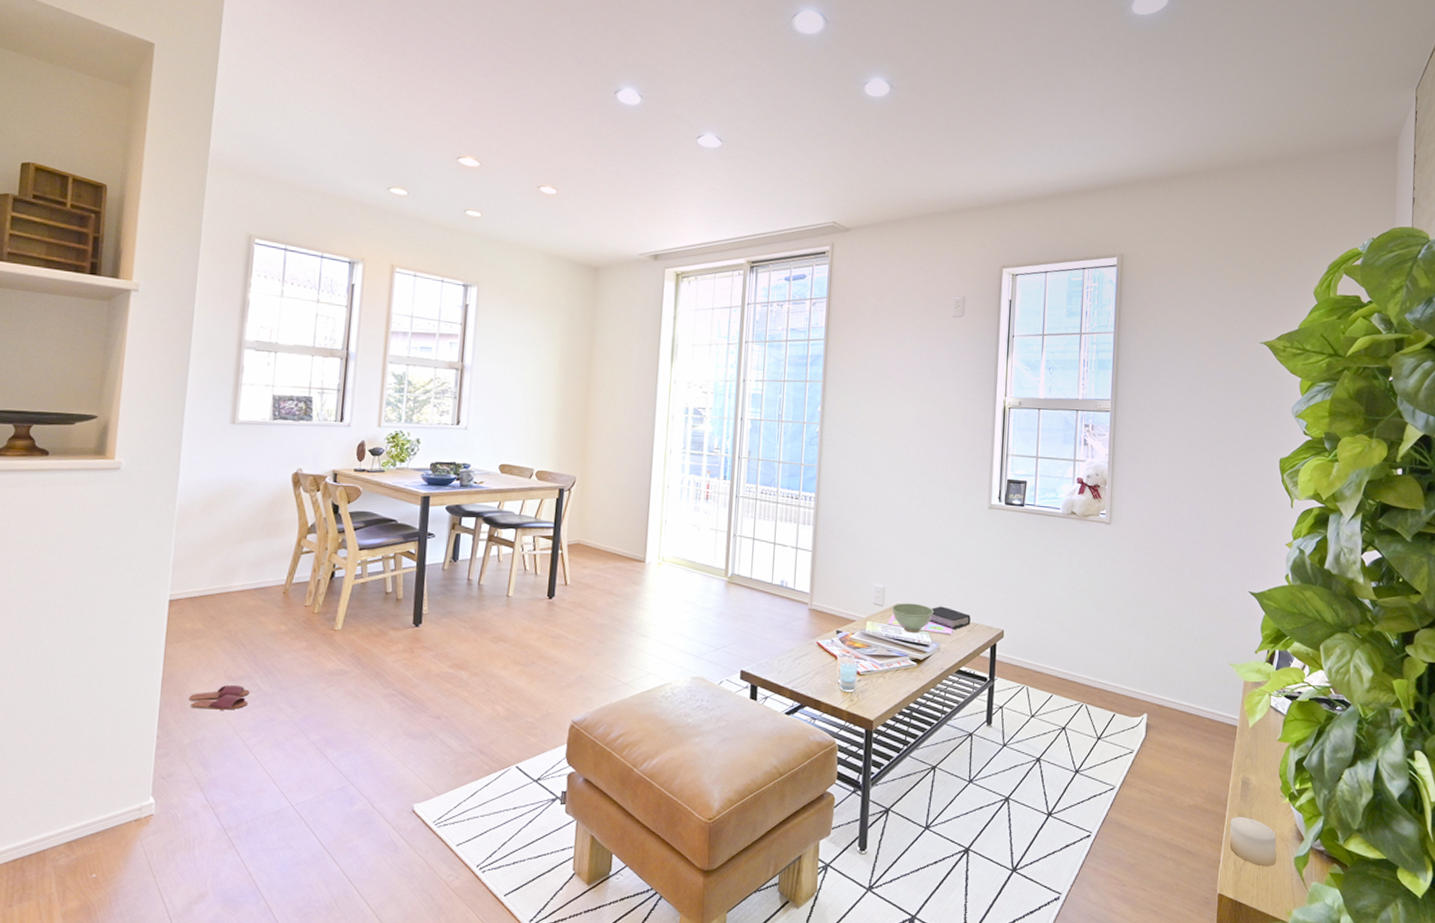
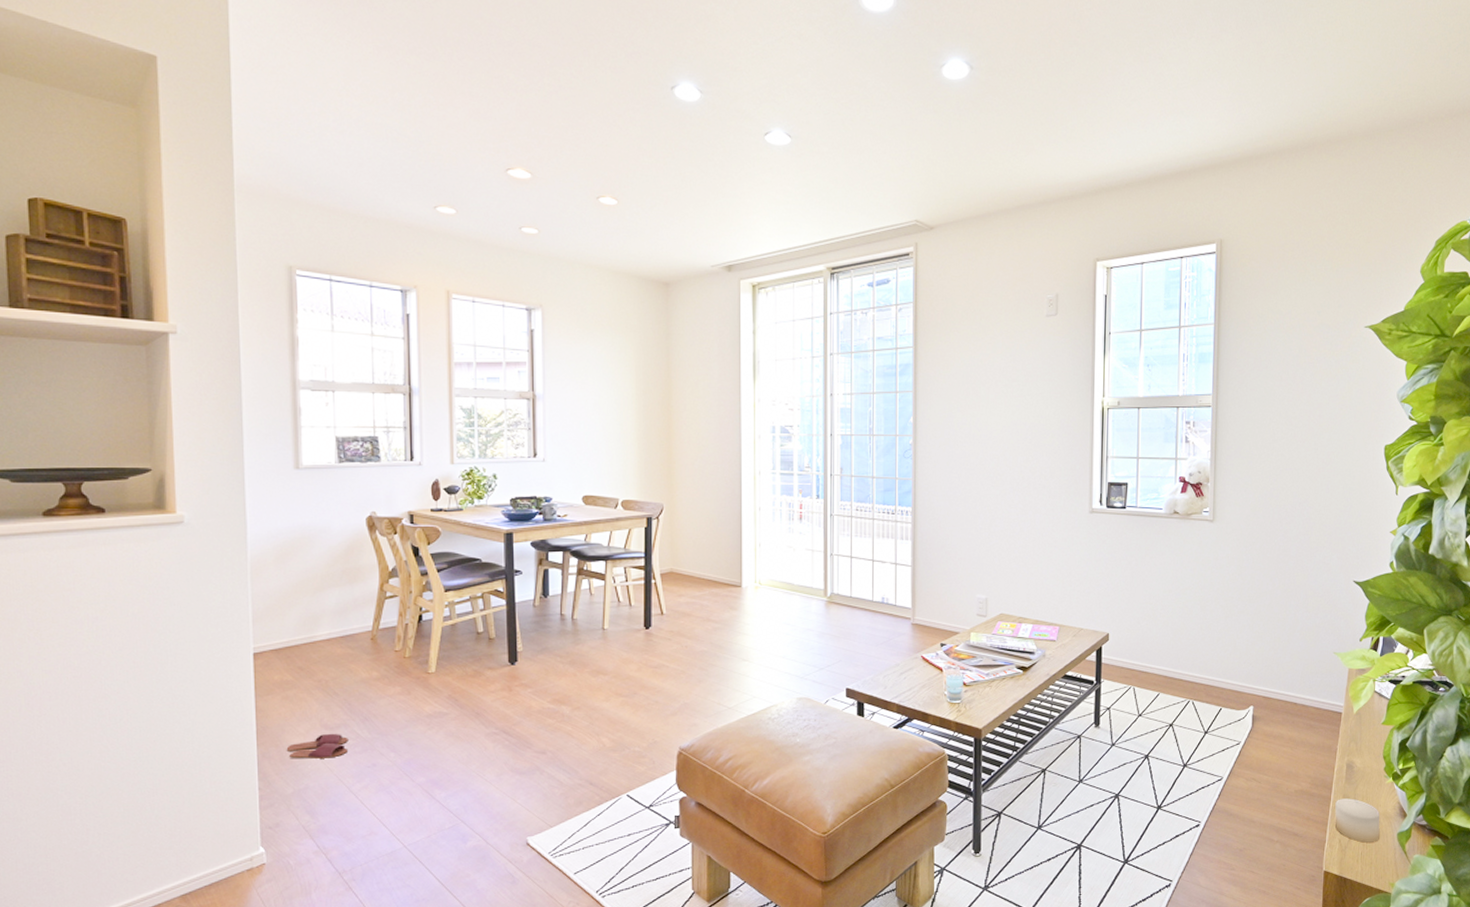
bowl: present [892,603,935,634] -> none [995,612,1039,642]
book: present [929,606,971,630] -> none [1034,613,1075,636]

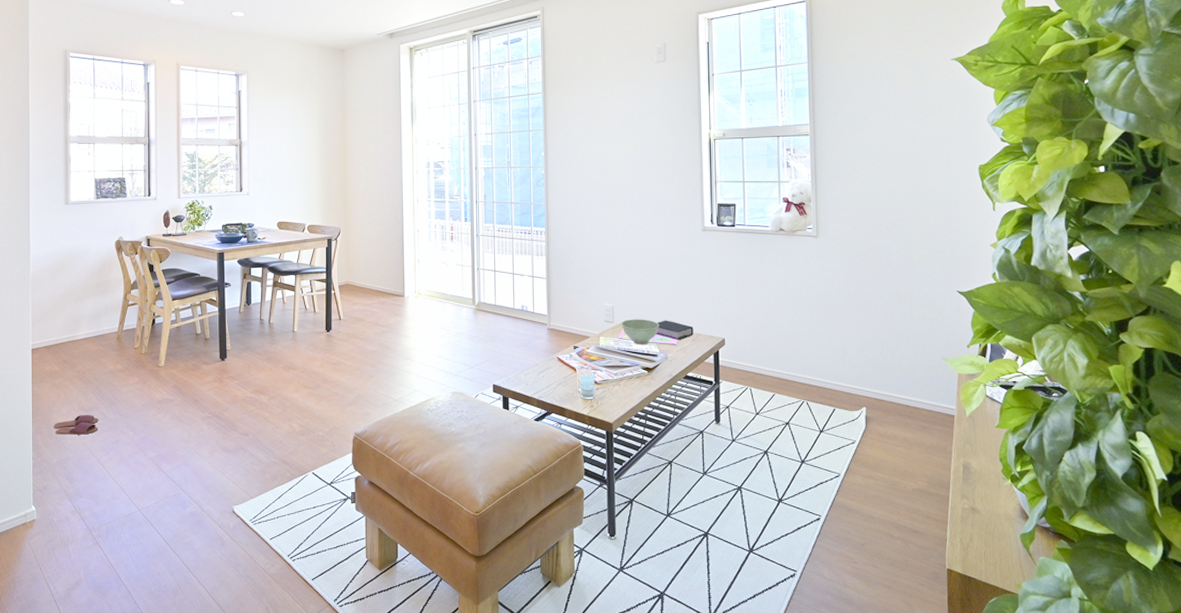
bowl: none [995,612,1039,642] -> present [621,319,660,346]
book: none [1034,613,1075,636] -> present [656,320,694,341]
candle: present [1335,798,1380,843] -> none [954,499,1002,543]

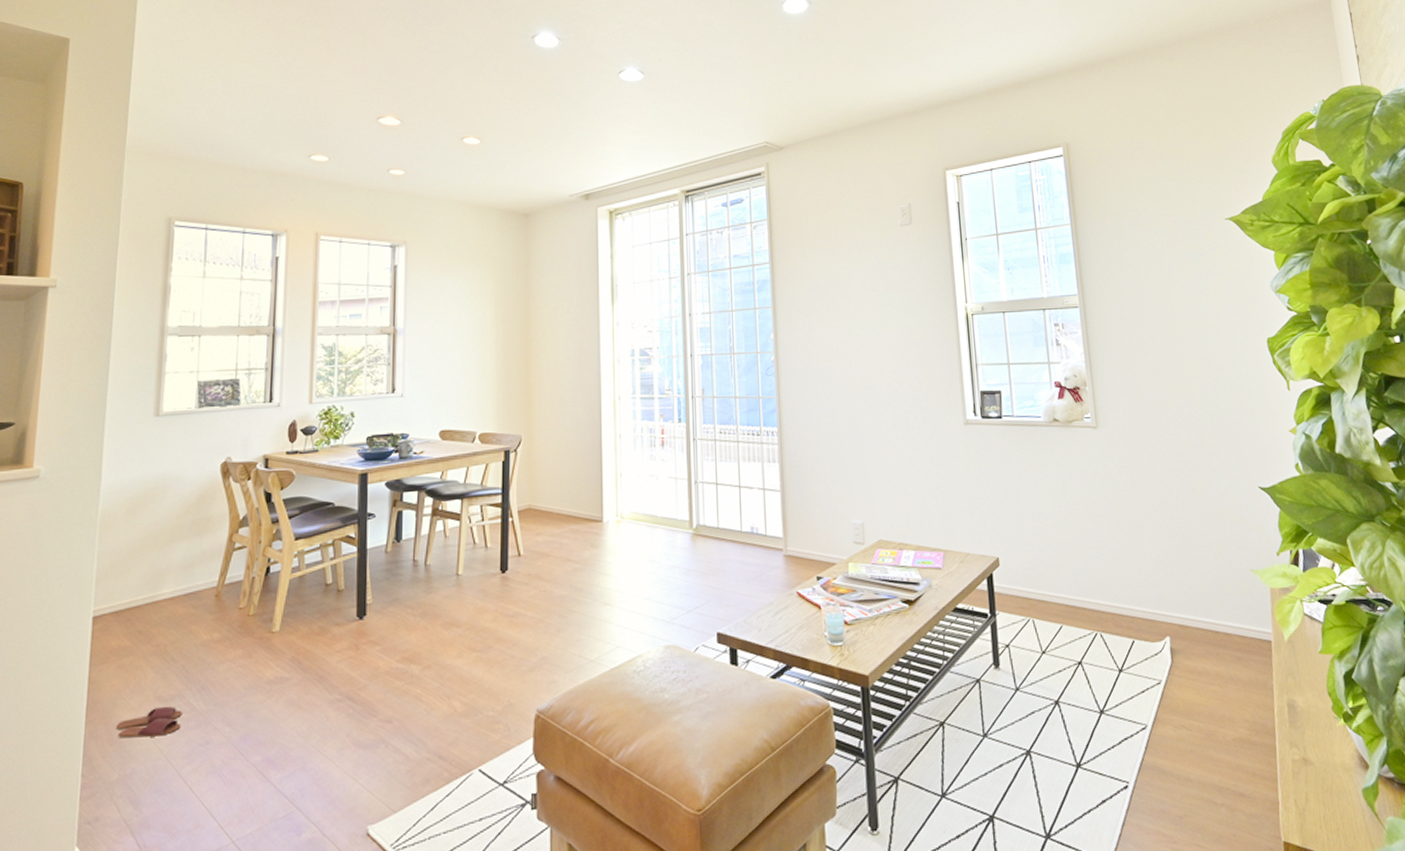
bowl: present [621,319,660,346] -> none [874,537,921,572]
book: present [656,320,694,341] -> none [916,537,961,564]

